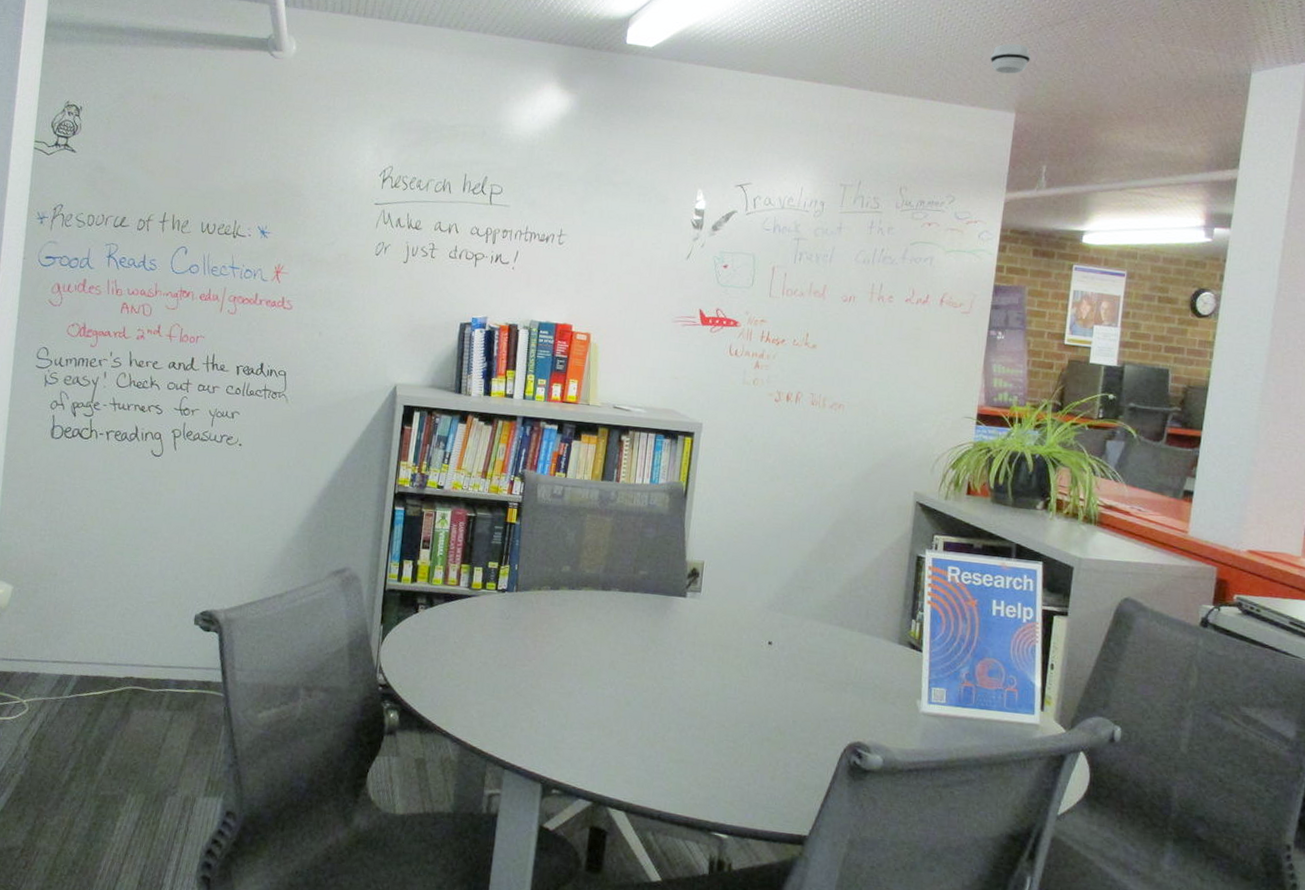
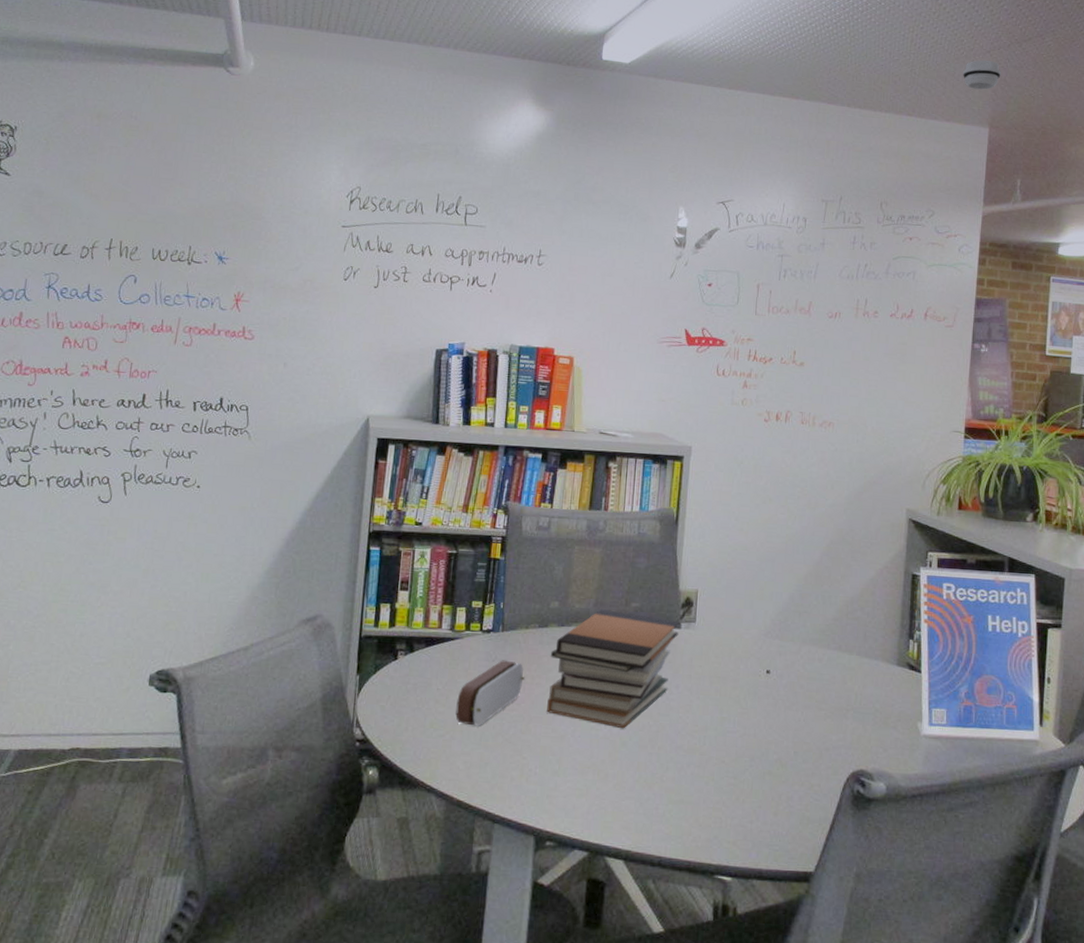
pencil case: none [471,618,537,679] -> present [455,660,525,726]
book stack: none [556,575,685,689] -> present [547,609,679,729]

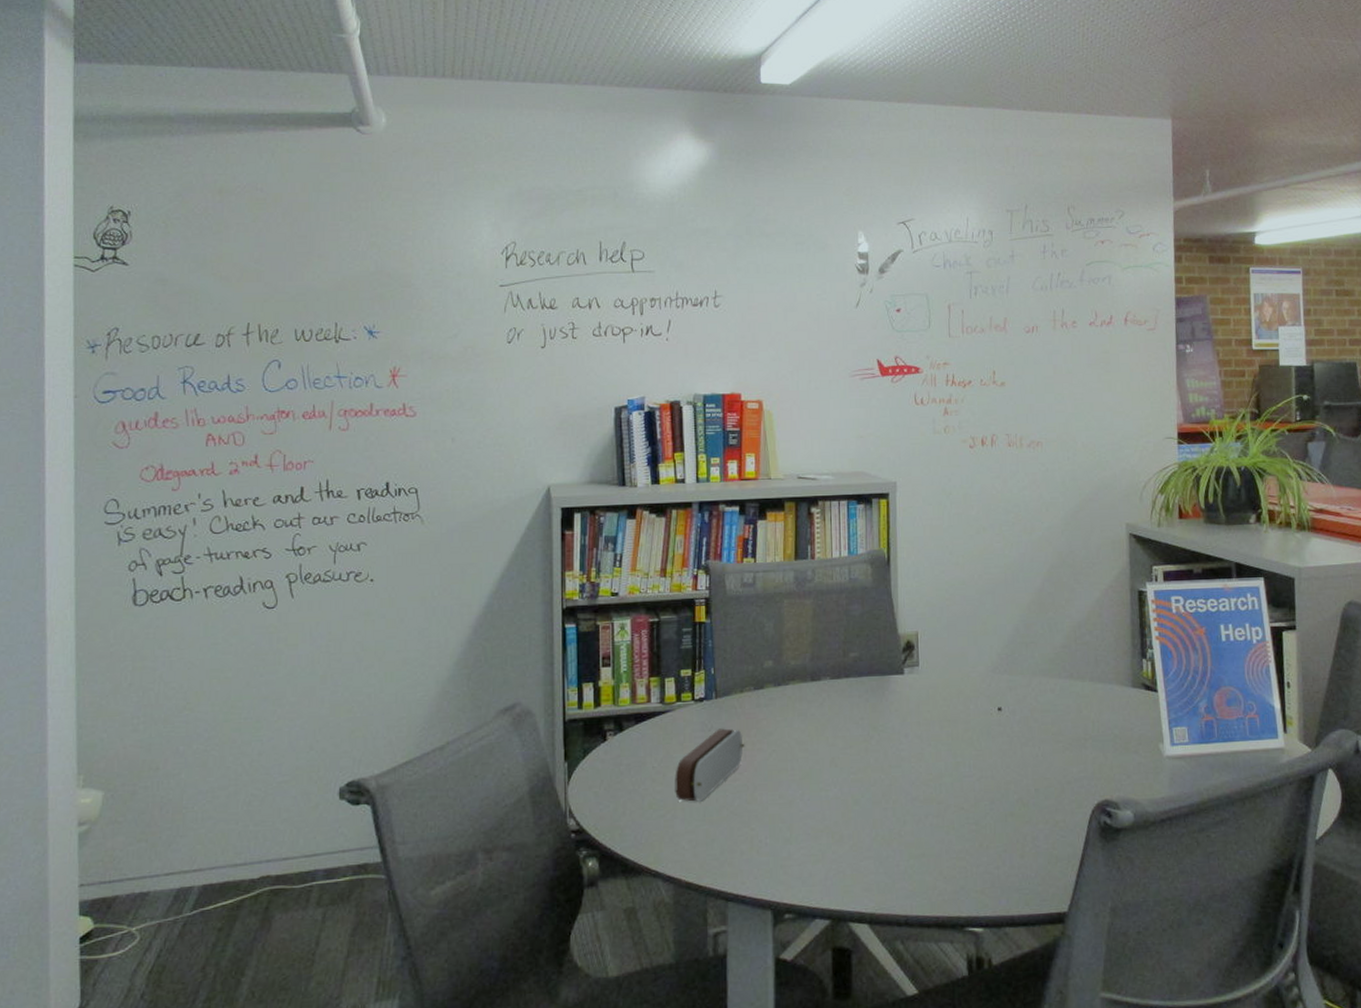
book stack: present [547,609,679,729] -> none [769,663,902,787]
smoke detector: present [962,60,1001,90] -> none [1138,49,1178,80]

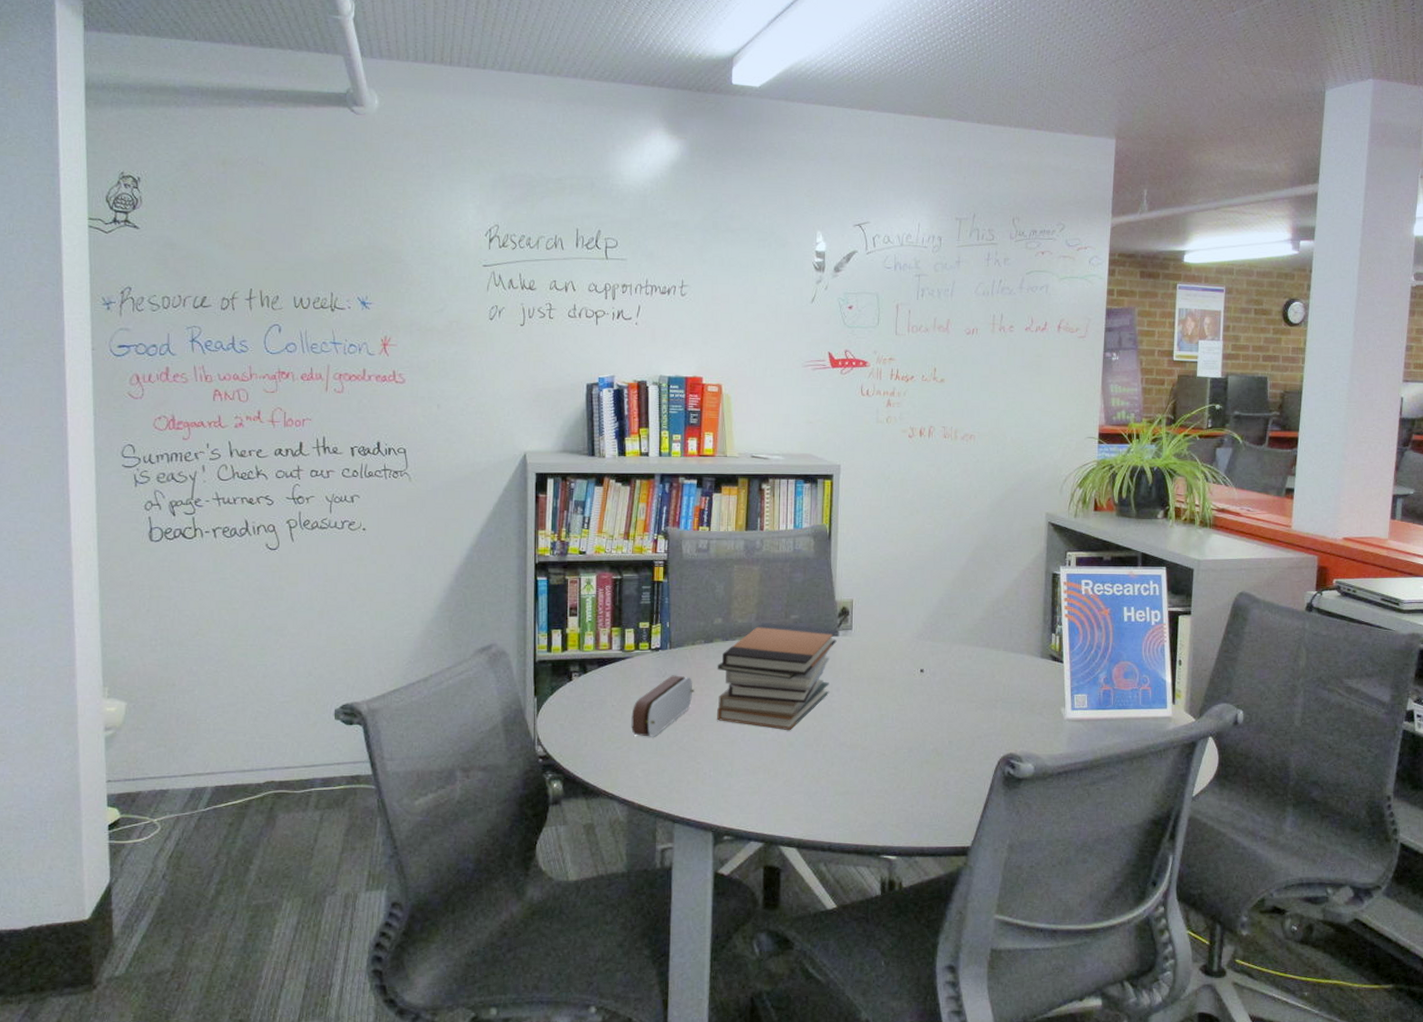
book stack: none [769,663,902,787] -> present [717,623,837,731]

